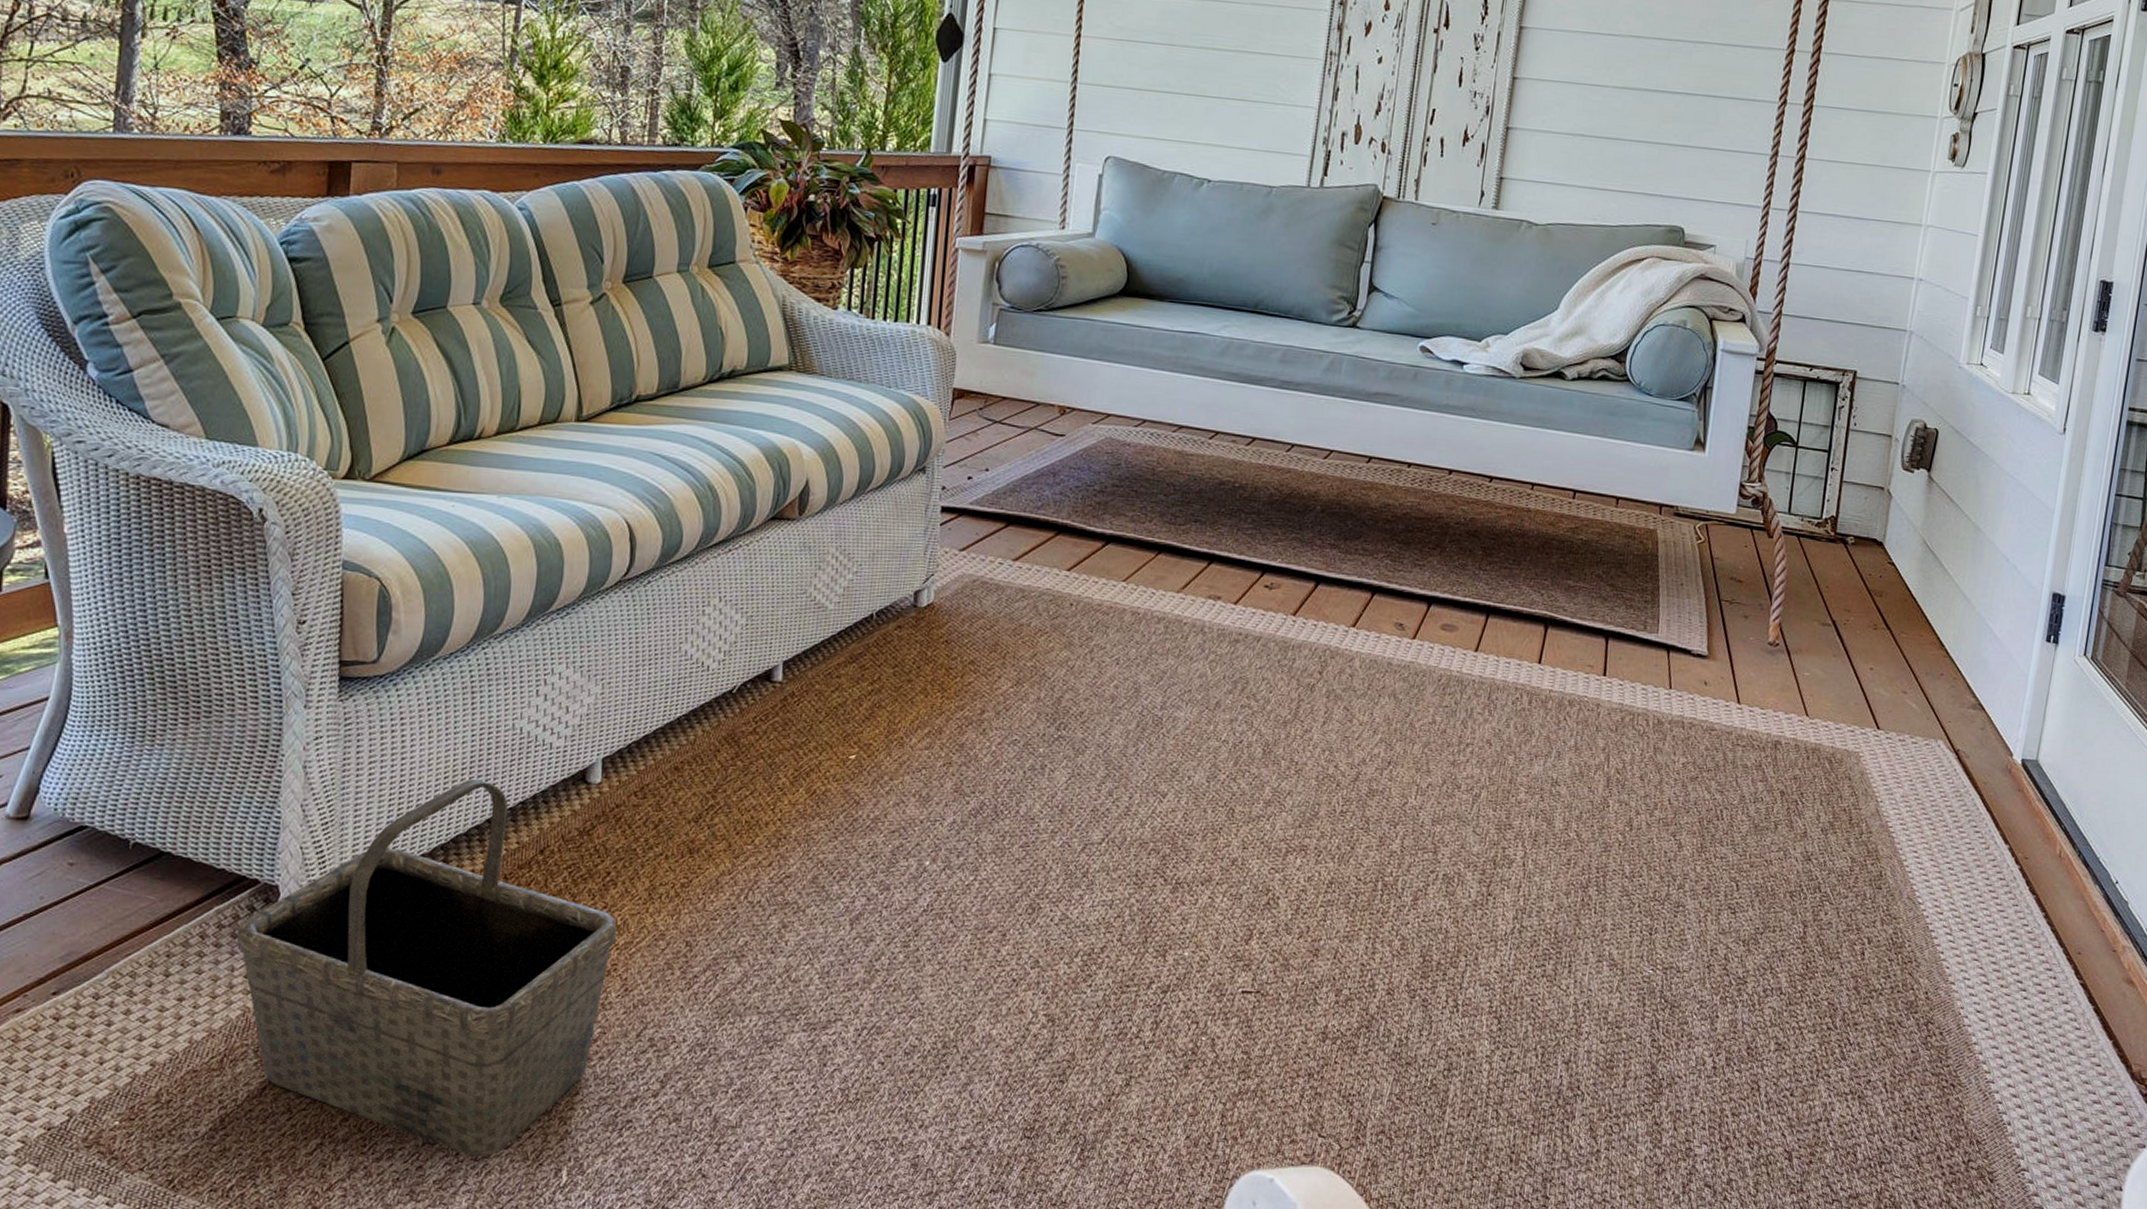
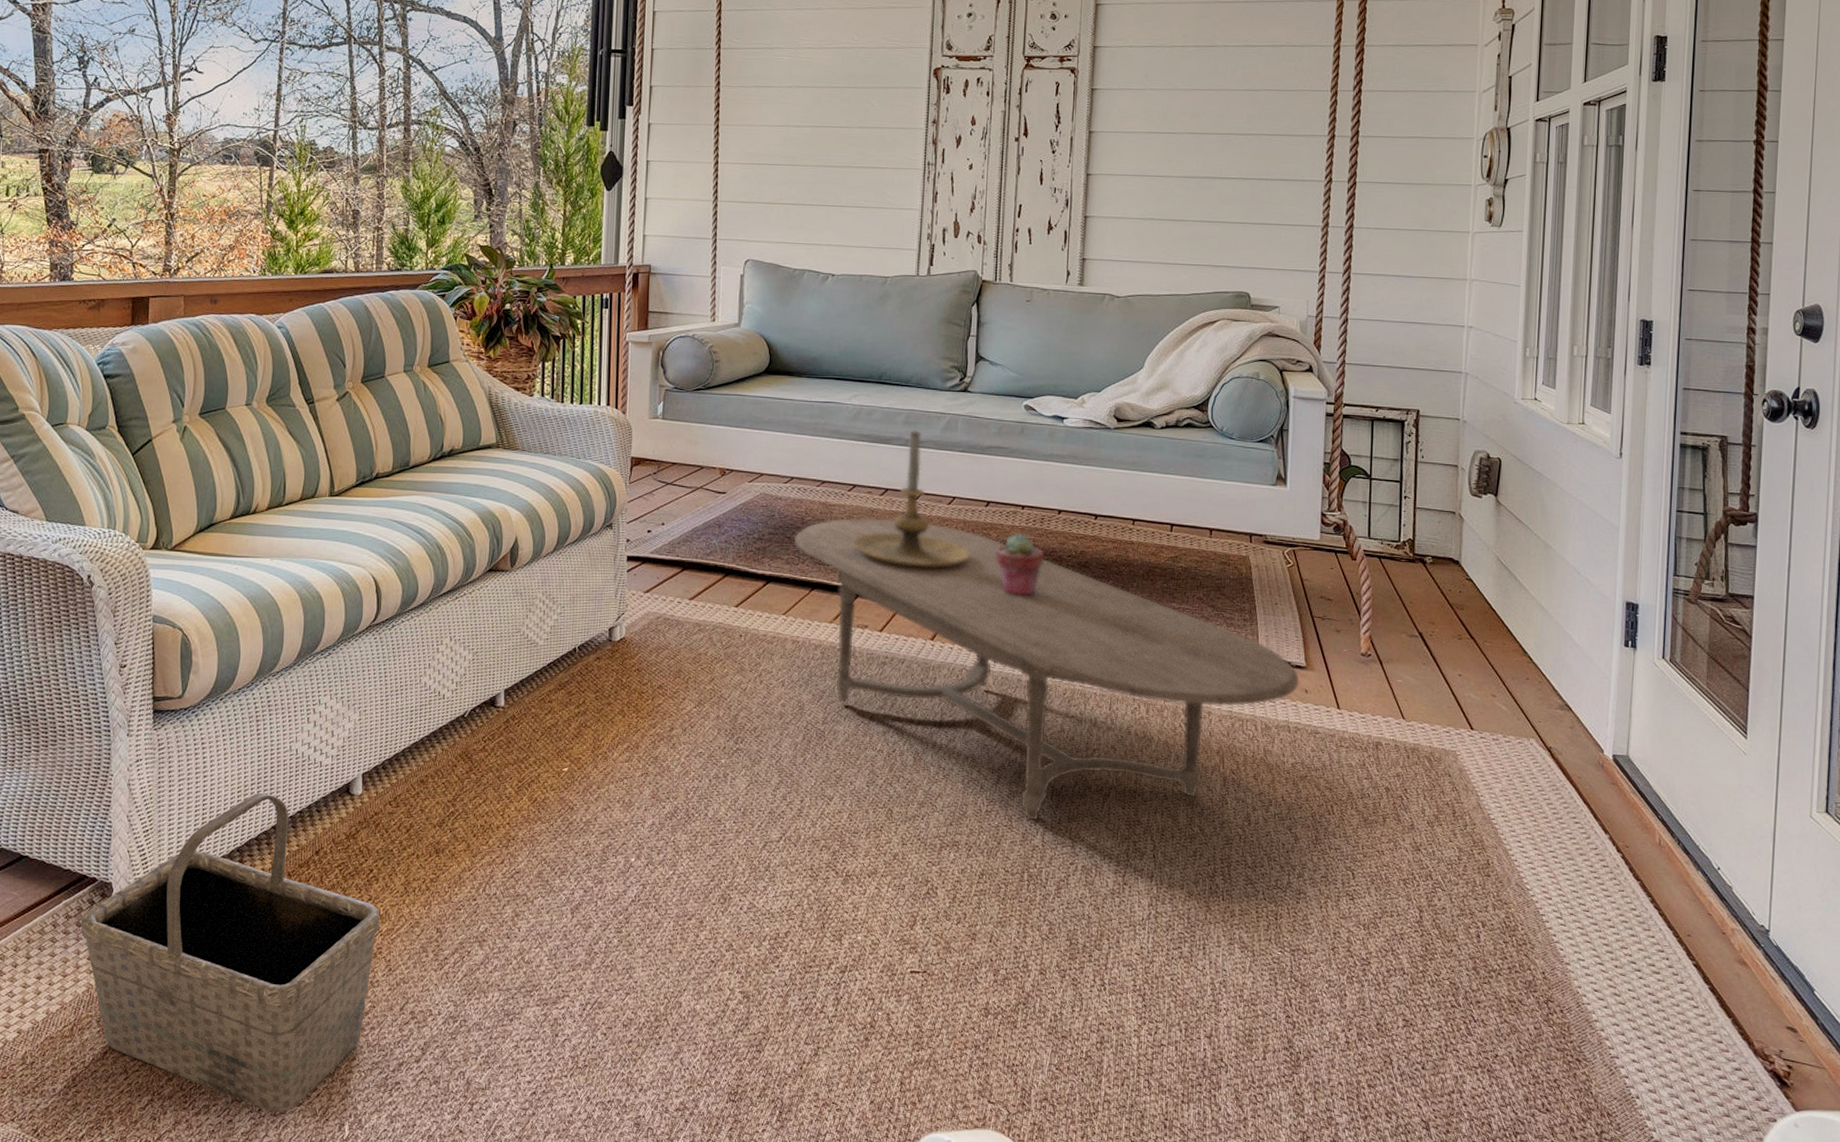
coffee table: none [1141,470,1700,823] -> present [794,517,1300,821]
candle holder: none [1210,370,1344,533] -> present [853,430,969,569]
potted succulent: none [1373,494,1430,568] -> present [995,533,1046,596]

